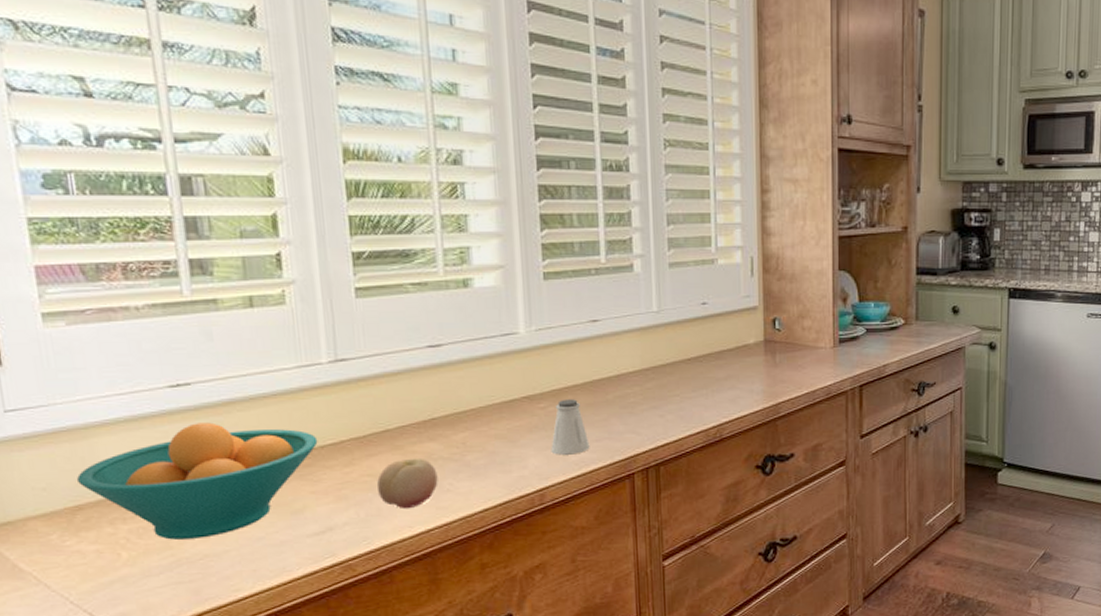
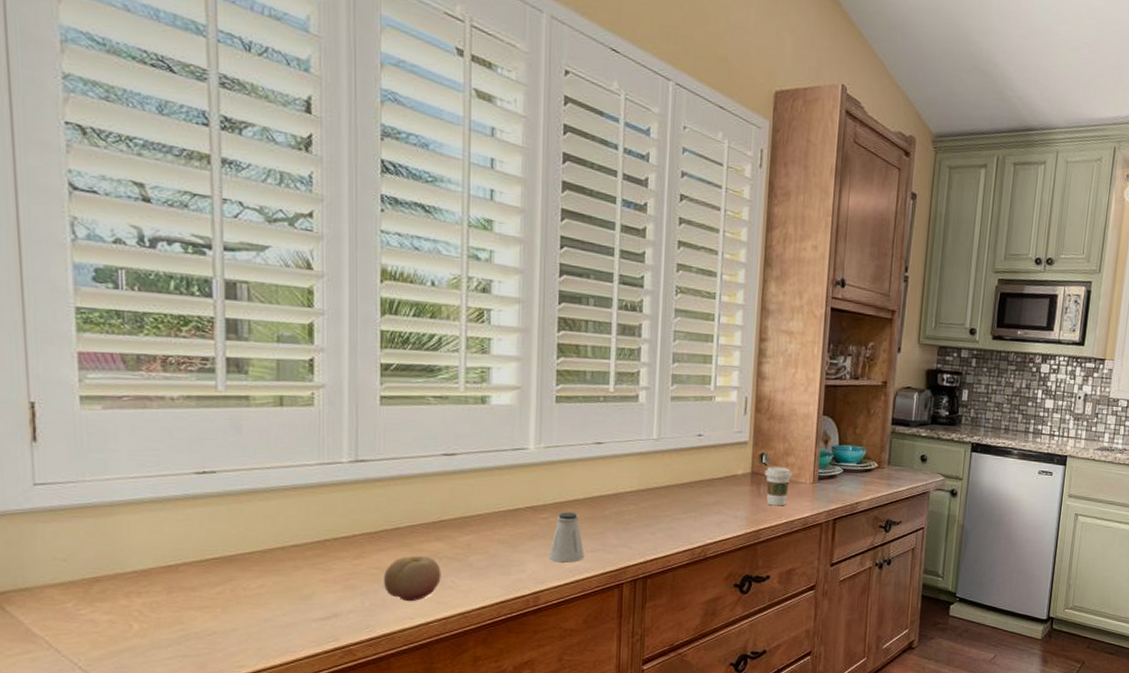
fruit bowl: present [76,422,318,540] -> none [96,508,332,616]
coffee cup: none [779,331,810,376] -> present [764,466,792,506]

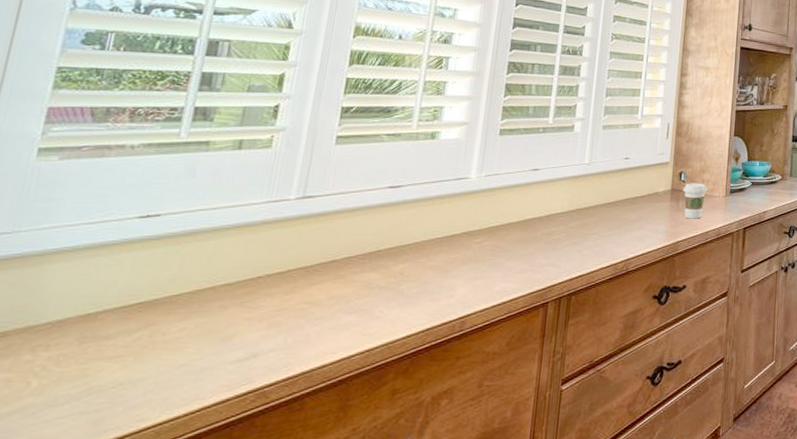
fruit: present [384,555,441,602] -> none [311,286,371,336]
saltshaker: present [548,512,585,563] -> none [478,235,514,285]

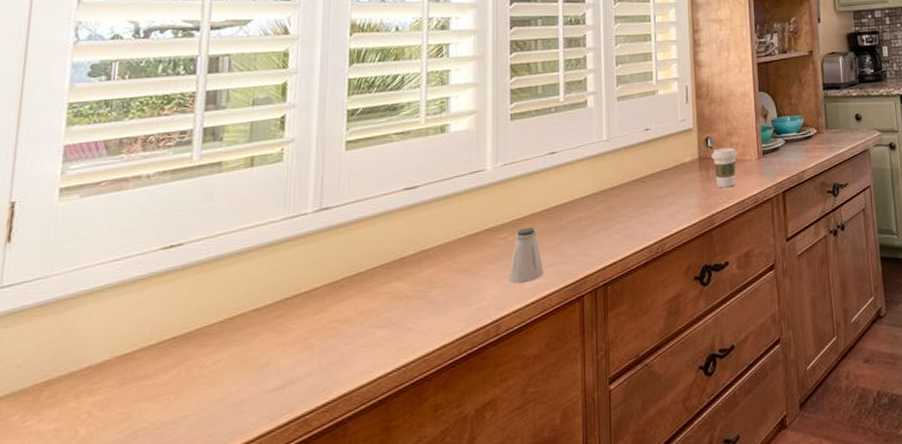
saltshaker: none [478,235,514,285] -> present [508,227,544,284]

